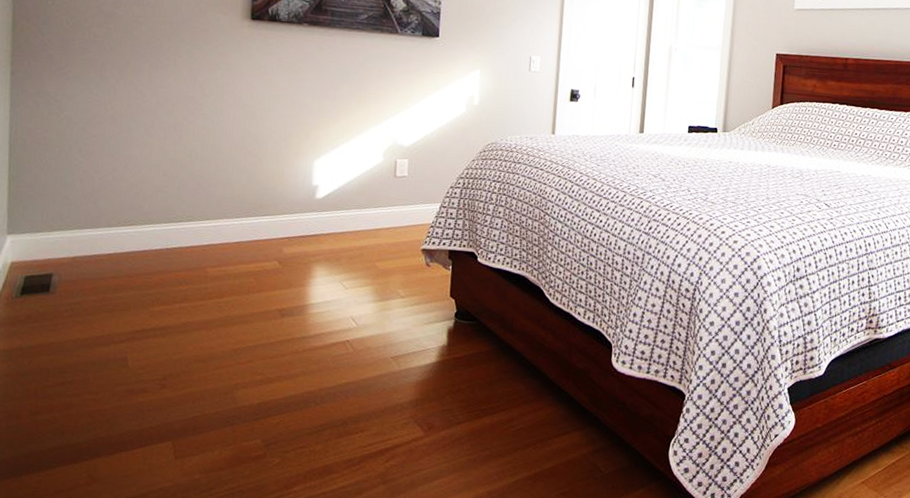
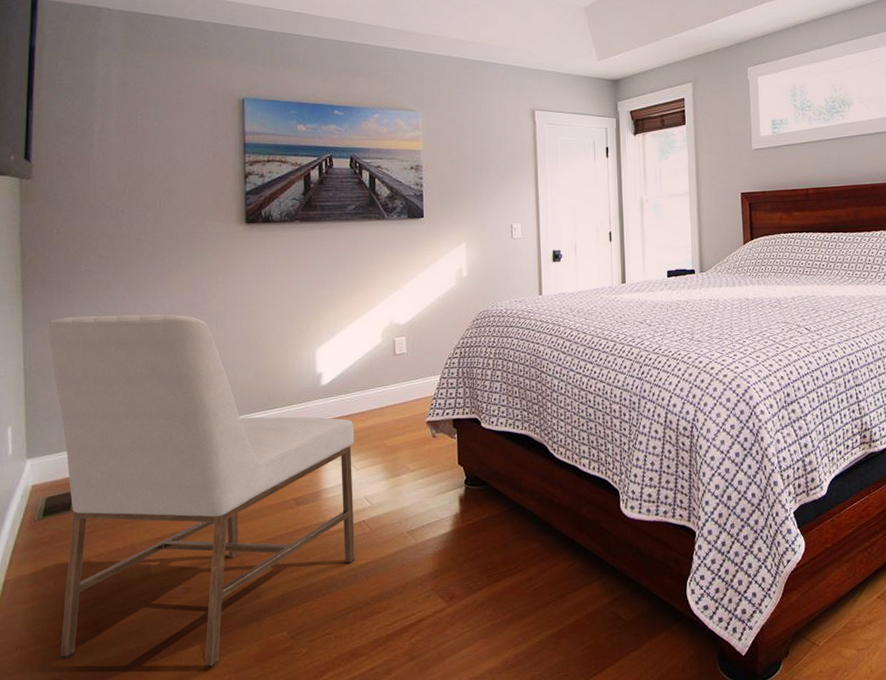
chair: none [31,94,347,465] -> present [47,314,355,668]

